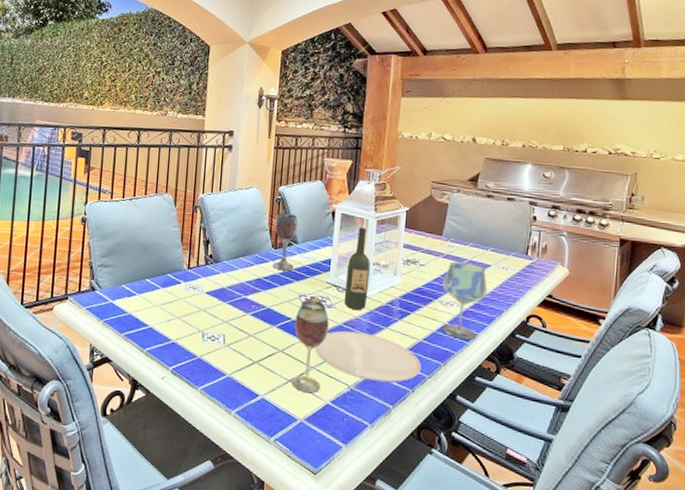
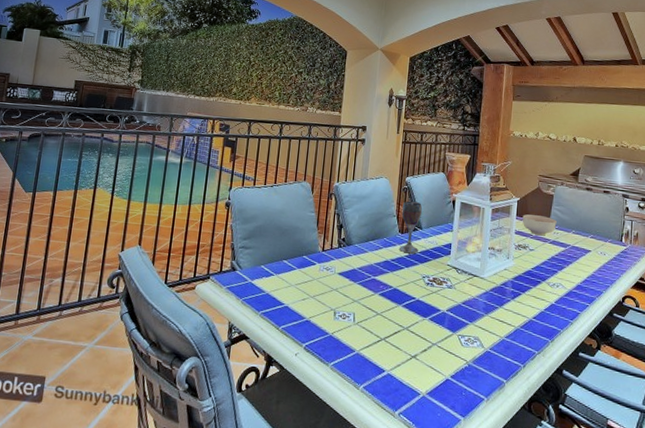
wineglass: present [292,300,329,393] -> none [415,281,450,368]
plate: present [314,330,422,383] -> none [436,309,532,359]
wine bottle: present [344,228,370,311] -> none [462,215,486,291]
bowl: none [411,226,452,250] -> present [522,214,557,236]
wine glass: present [442,261,487,340] -> none [549,247,588,318]

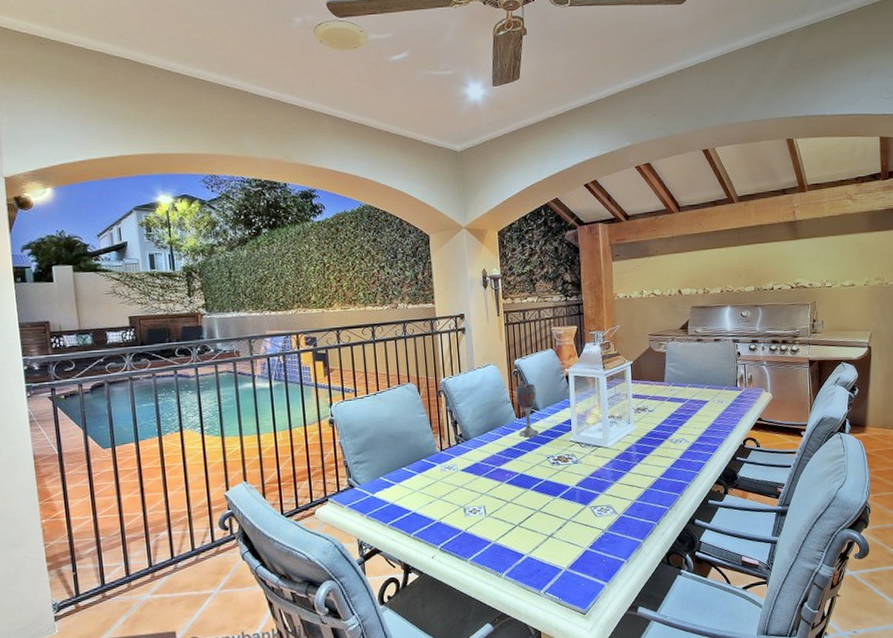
bowl: present [522,214,557,236] -> none [637,375,672,396]

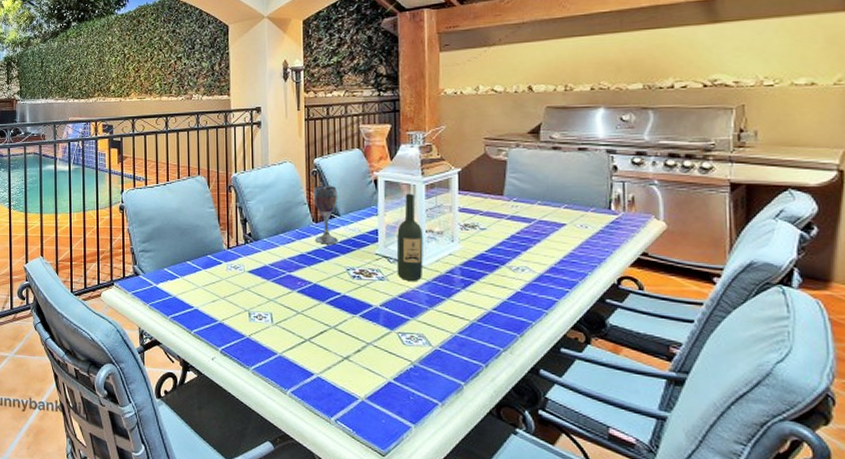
wine bottle: none [586,386,608,462] -> present [396,194,423,282]

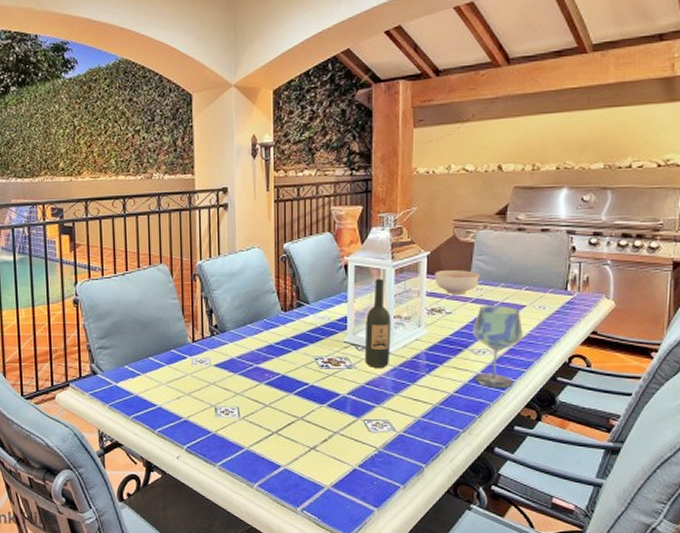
cup: present [313,185,338,245] -> none [282,271,308,334]
bowl: none [466,187,515,211] -> present [434,270,480,295]
wine glass: none [509,223,564,308] -> present [472,305,523,388]

